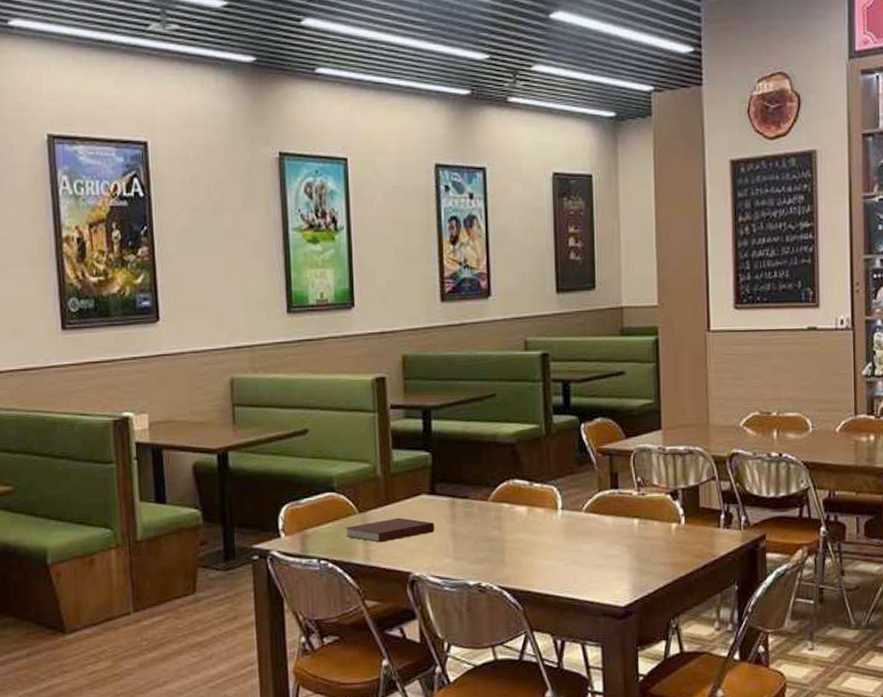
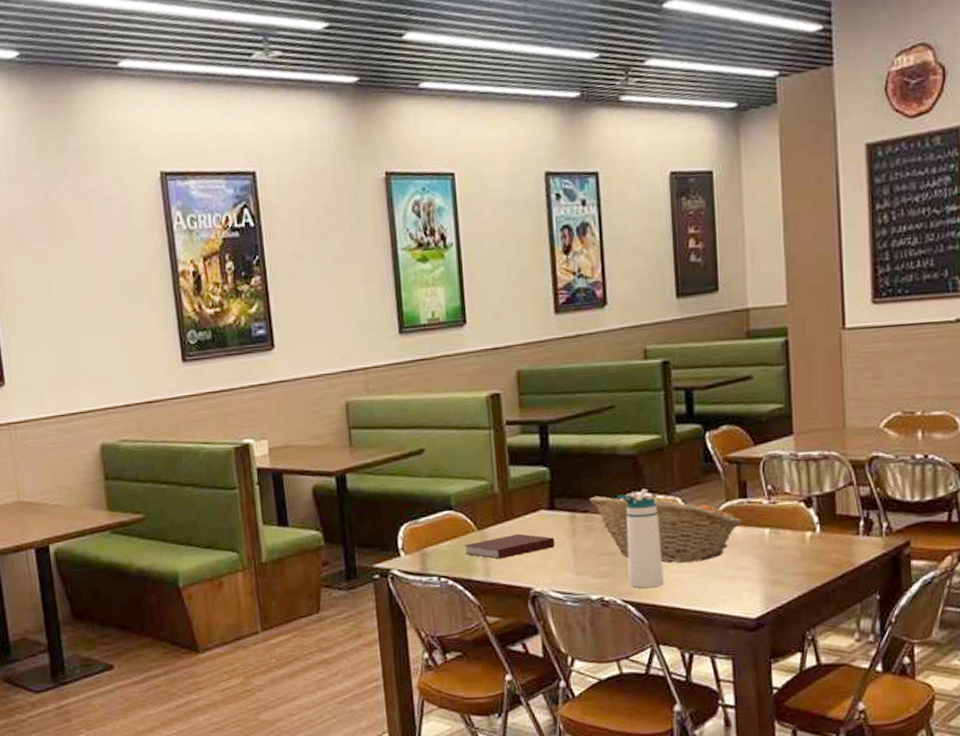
fruit basket: none [470,482,613,551] -> present [590,495,742,563]
water bottle: none [497,476,539,575] -> present [618,488,664,588]

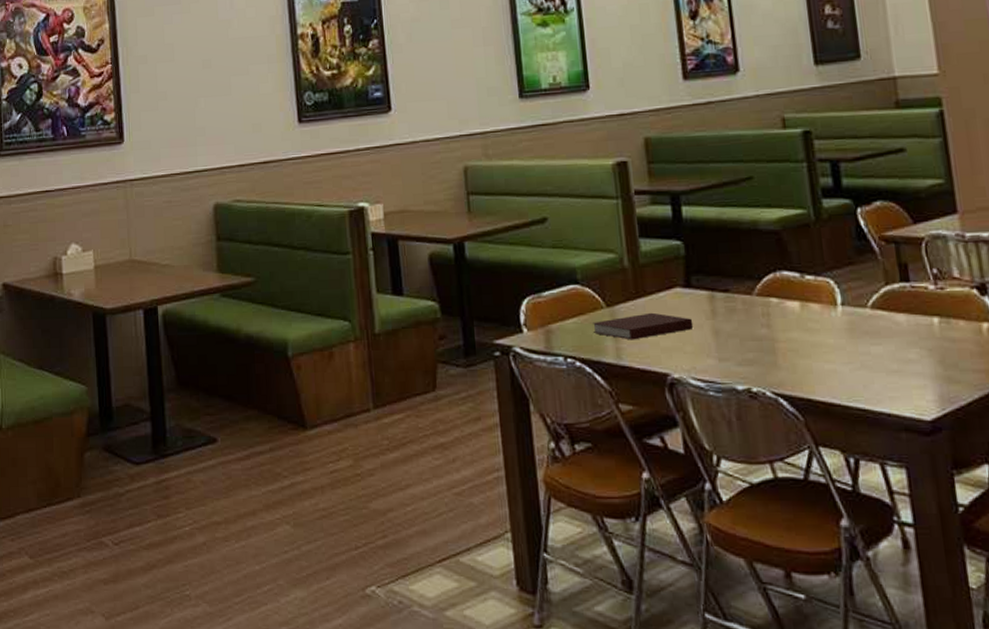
fruit basket: present [590,495,742,563] -> none [730,274,906,353]
water bottle: present [618,488,664,588] -> none [761,268,820,380]

